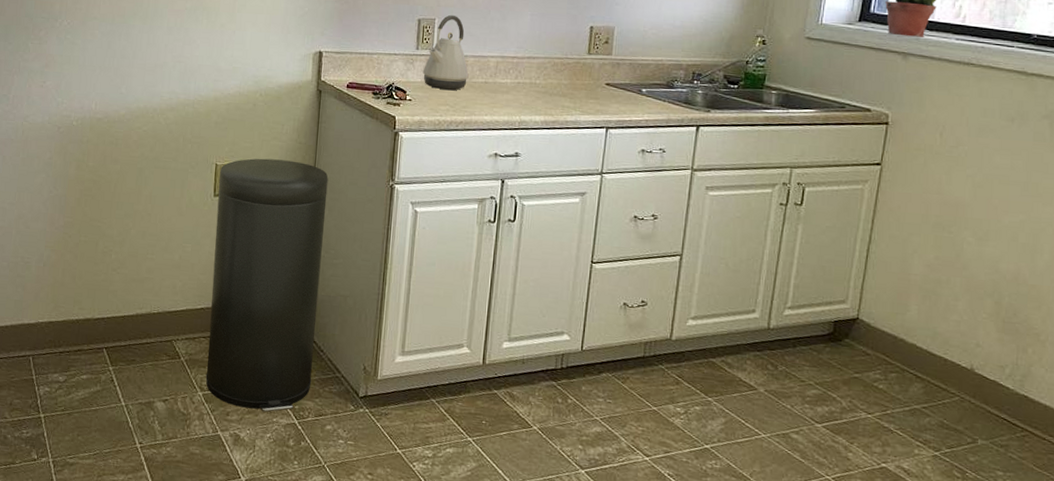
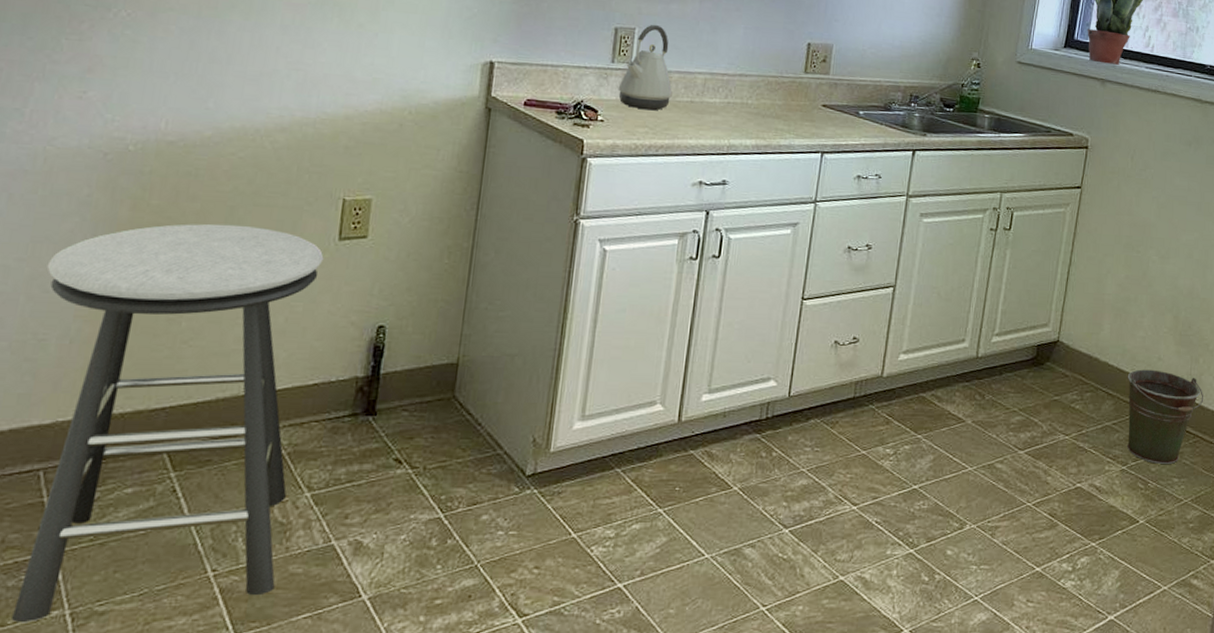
stool: none [18,180,204,466] -> present [12,223,324,622]
pedal bin: present [206,158,328,413] -> none [316,191,496,509]
bucket: none [939,354,1035,456] -> present [1127,369,1204,464]

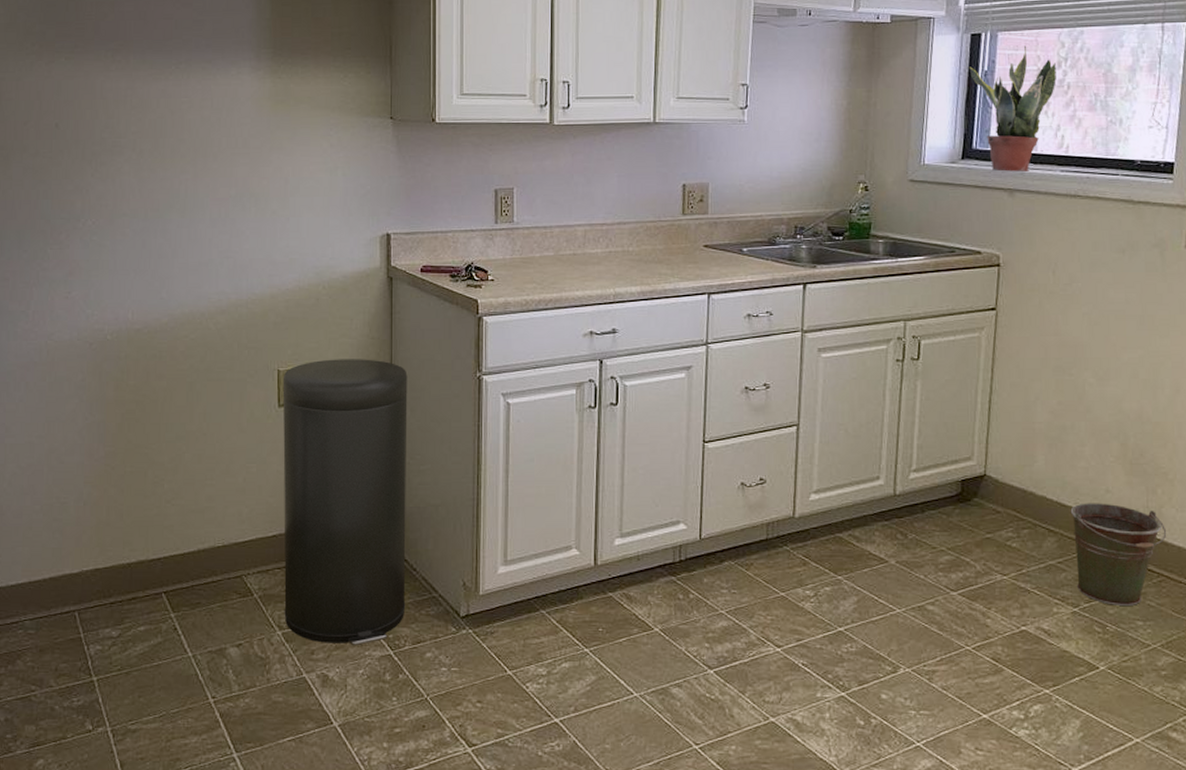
stool: present [12,223,324,622] -> none [60,398,268,736]
pedal bin: none [316,191,496,509] -> present [282,359,408,646]
kettle: present [618,24,673,110] -> none [504,182,555,266]

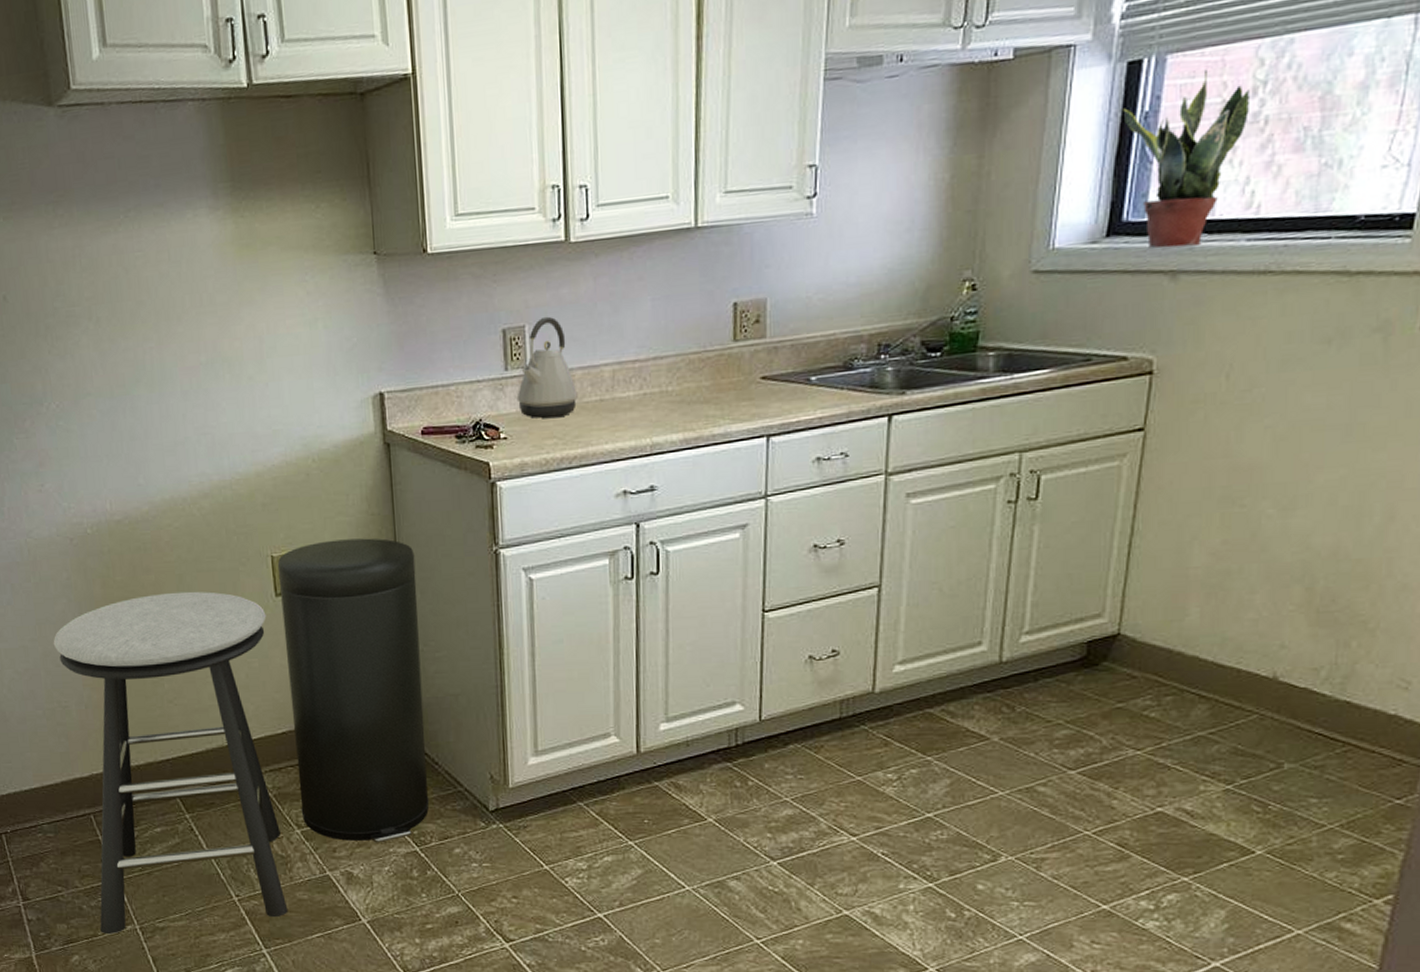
stool: none [60,398,268,736] -> present [53,591,288,934]
kettle: none [504,182,555,266] -> present [516,316,578,419]
bucket: present [1070,503,1167,605] -> none [1230,661,1360,781]

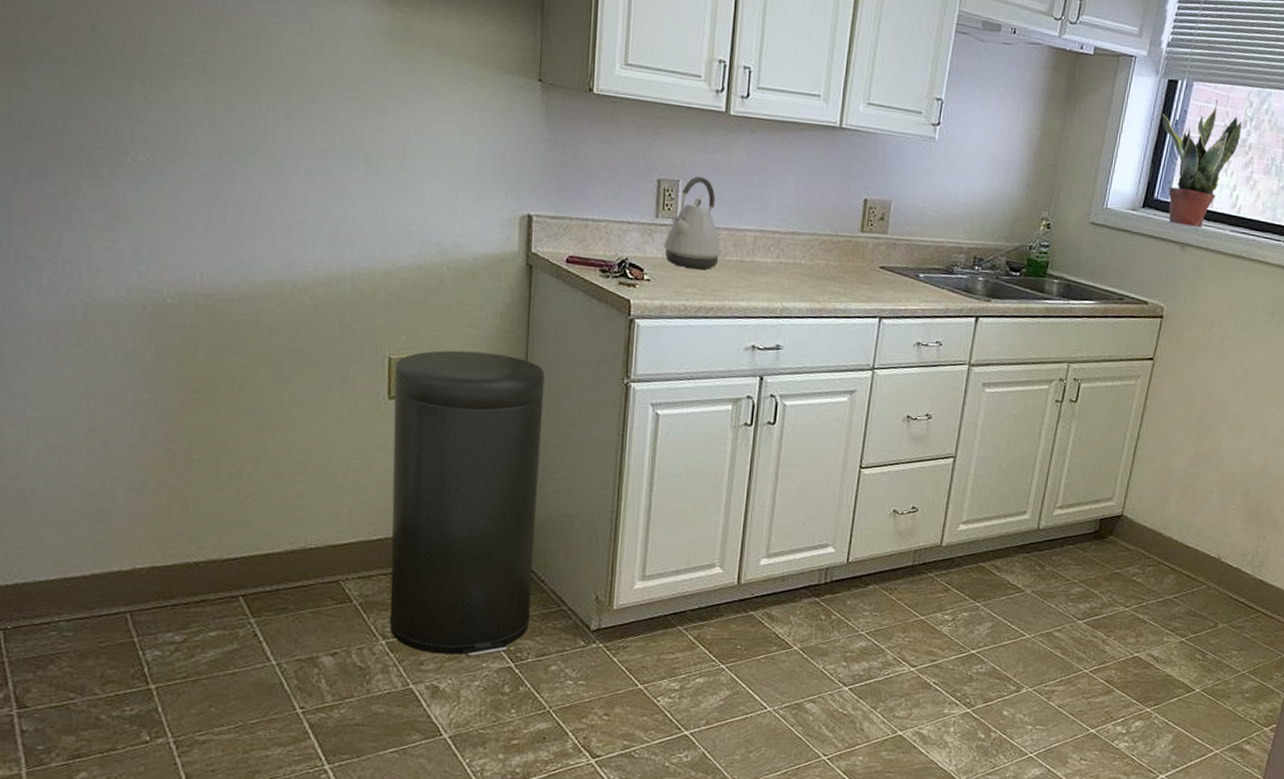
stool: present [53,591,288,934] -> none [103,379,375,747]

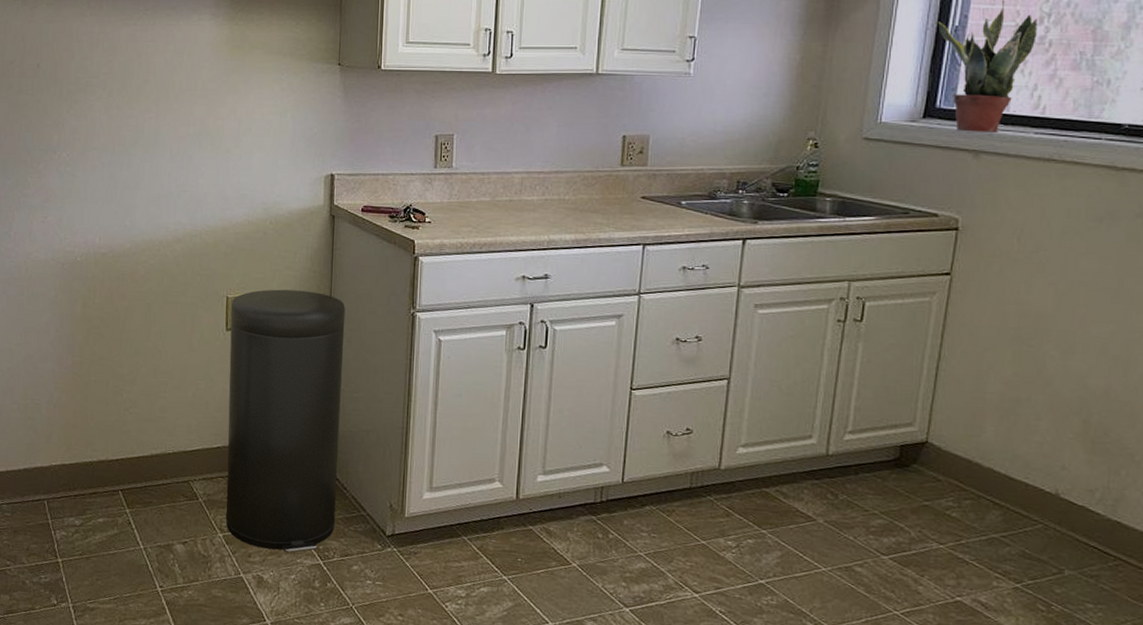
kettle: present [663,176,721,270] -> none [442,129,492,211]

